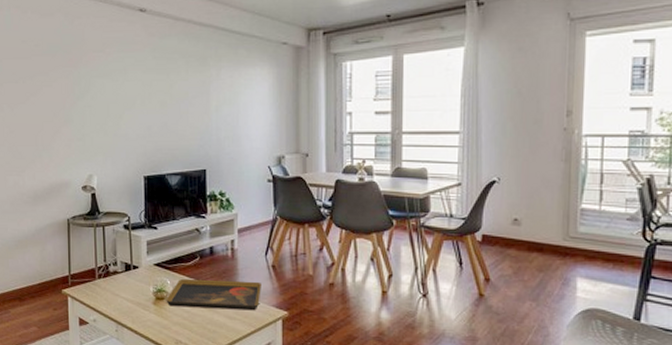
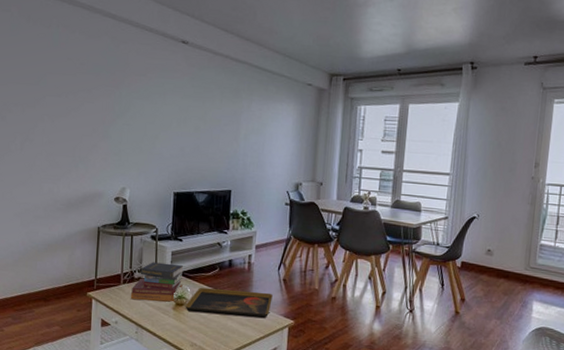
books: none [107,253,162,297] -> present [130,262,184,302]

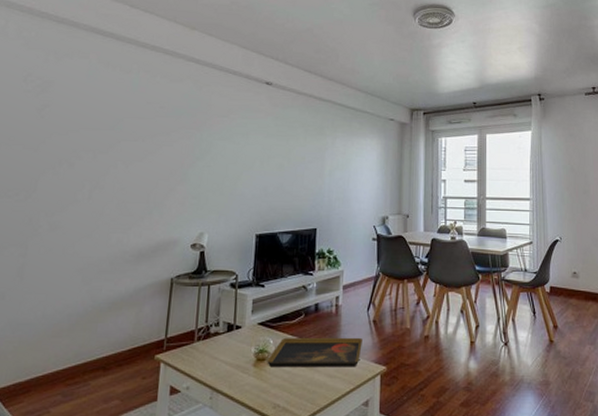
books: present [130,262,184,302] -> none [204,313,266,359]

